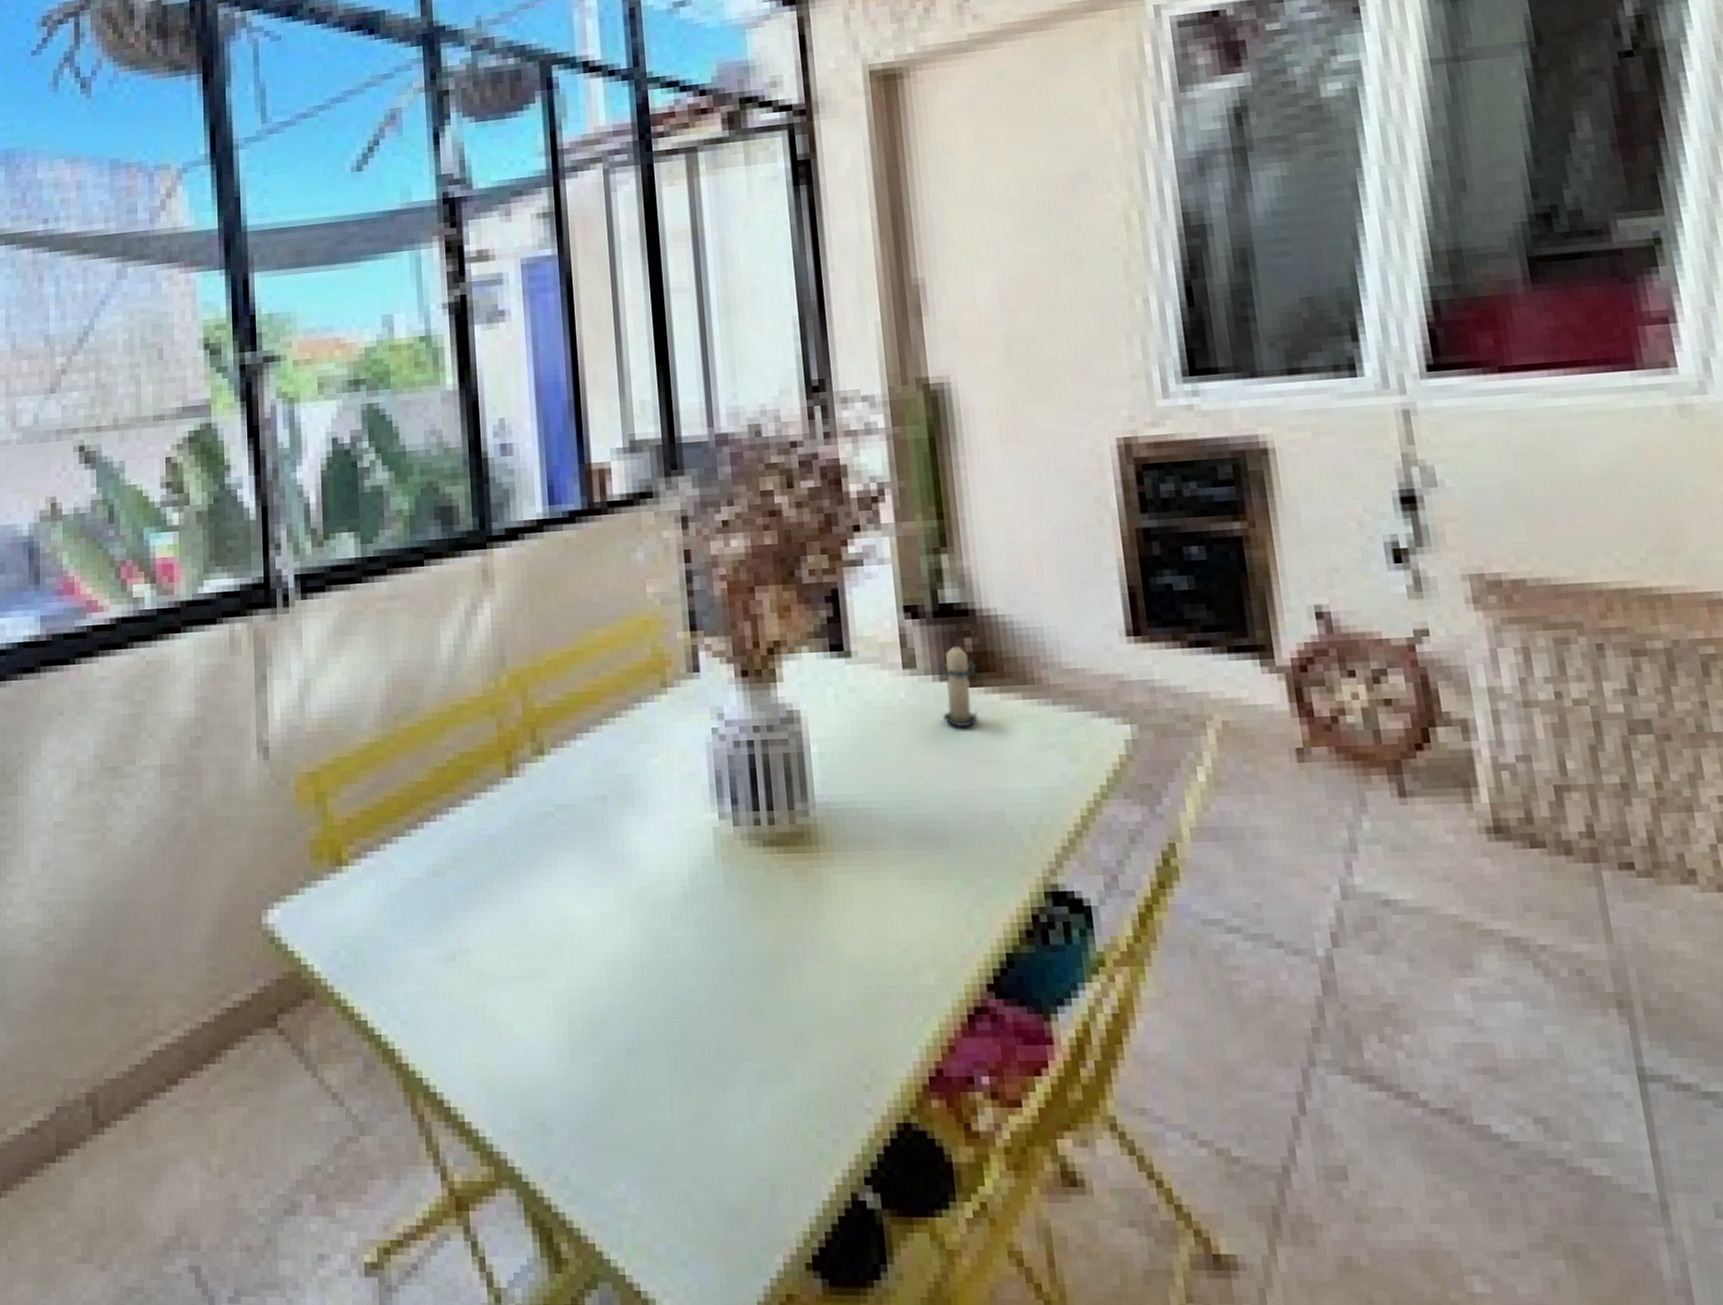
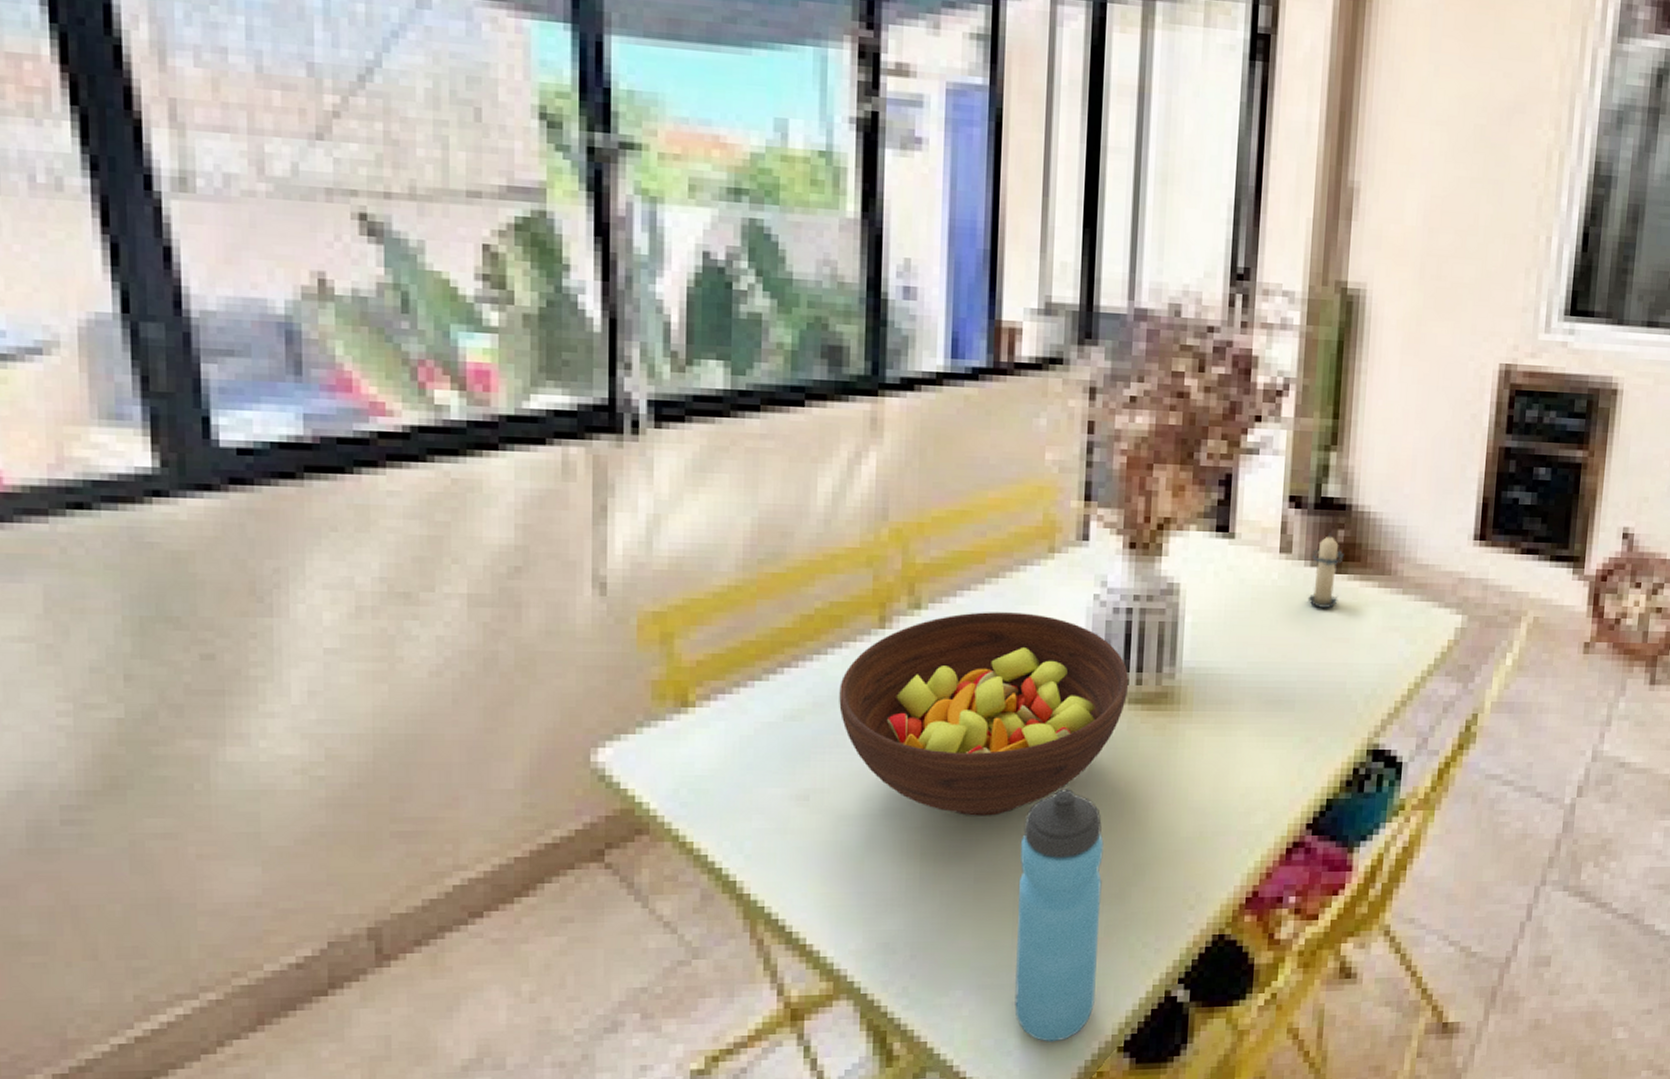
fruit bowl: none [475,752,761,977] -> present [839,612,1129,816]
water bottle: none [669,945,773,1253] -> present [1015,789,1104,1042]

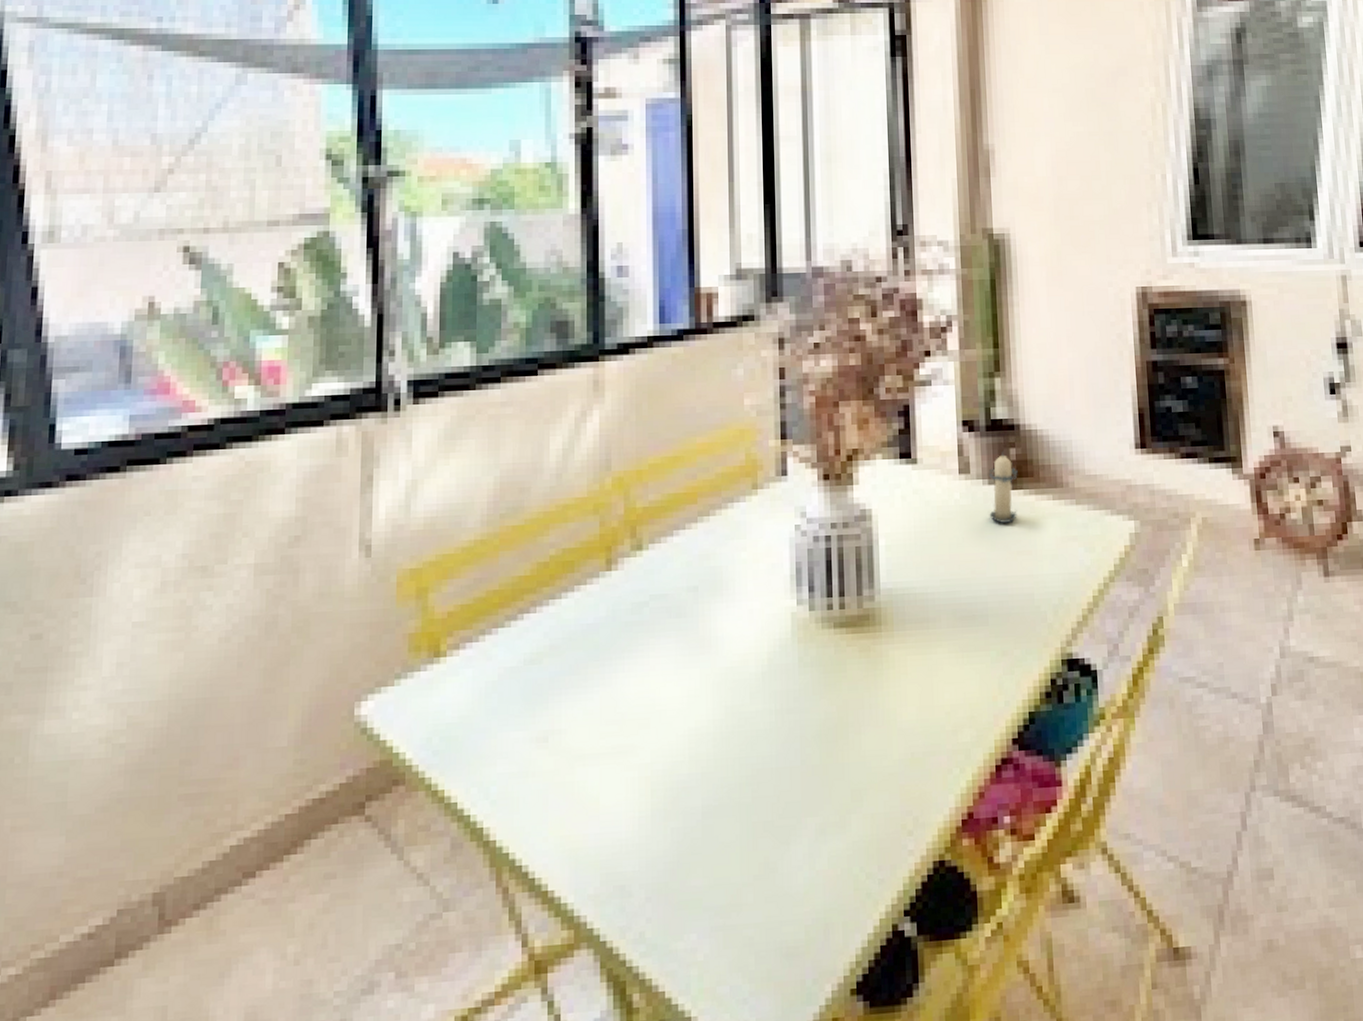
fruit bowl: present [839,612,1129,816] -> none [573,547,833,750]
water bottle: present [1015,789,1104,1042] -> none [743,716,826,987]

